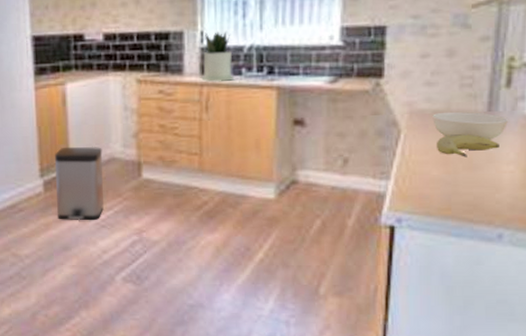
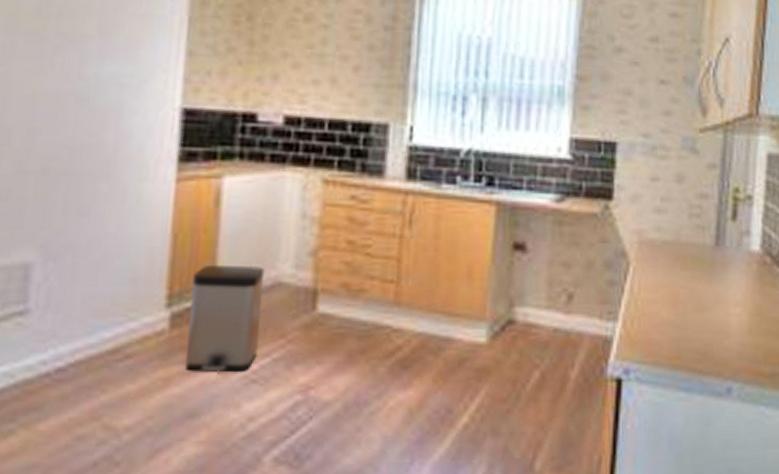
planter: present [201,31,235,83] -> none [406,128,448,191]
bowl: present [432,111,509,140] -> none [662,243,735,278]
fruit: present [436,134,499,157] -> none [665,270,727,297]

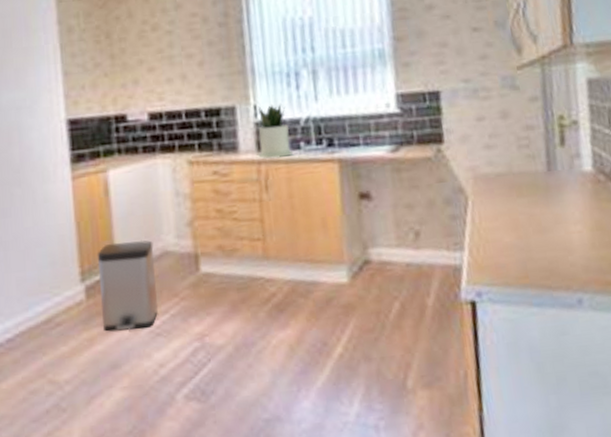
planter: none [406,128,448,191] -> present [257,104,294,159]

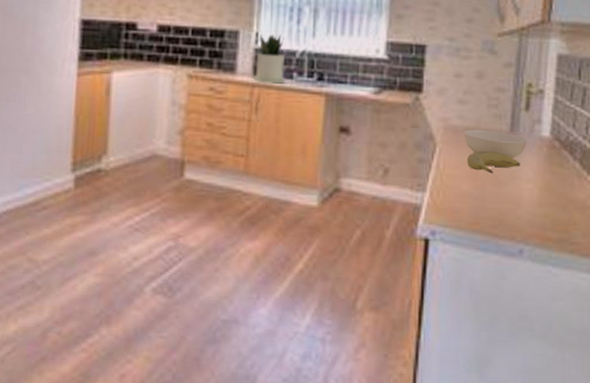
pedal bin: present [97,240,158,332] -> none [87,139,145,222]
bowl: none [496,173,569,201] -> present [464,129,528,159]
fruit: none [503,195,564,221] -> present [466,151,520,174]

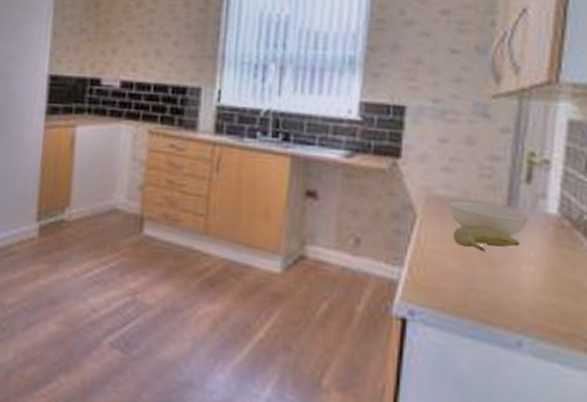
planter: present [253,34,286,85] -> none [215,91,249,144]

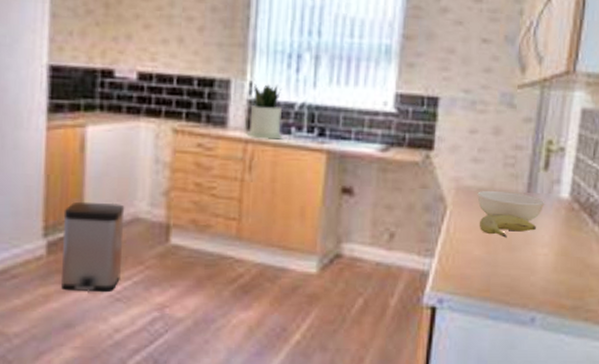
pedal bin: none [49,191,106,274] -> present [61,201,125,291]
planter: none [215,91,249,144] -> present [246,83,283,141]

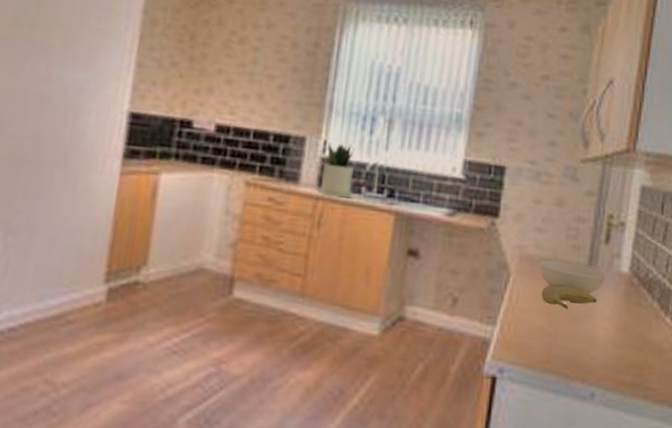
pedal bin: present [61,201,125,291] -> none [117,248,191,343]

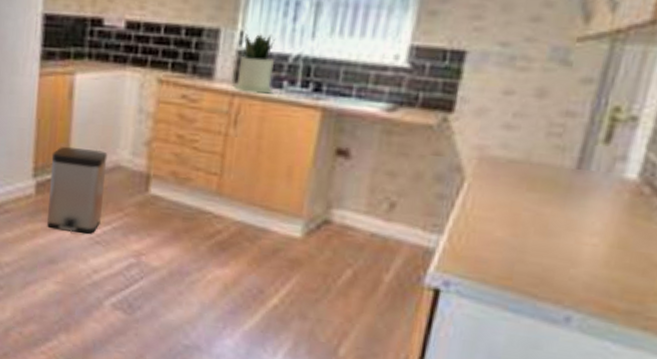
pedal bin: none [117,248,191,343] -> present [47,146,108,234]
bowl: present [540,260,606,294] -> none [506,162,602,204]
fruit: present [541,284,597,309] -> none [505,190,585,221]

